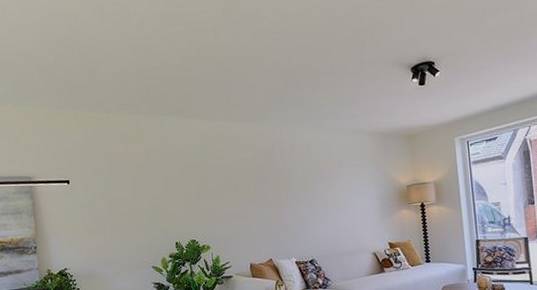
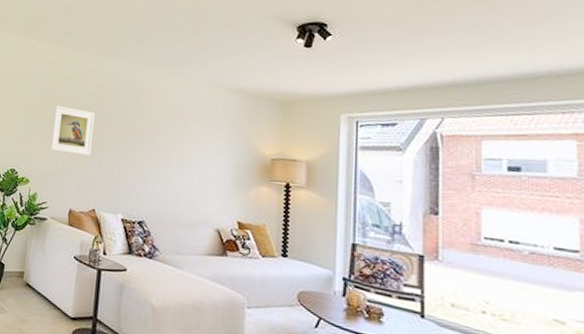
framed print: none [219,174,259,216] -> present [50,105,95,156]

